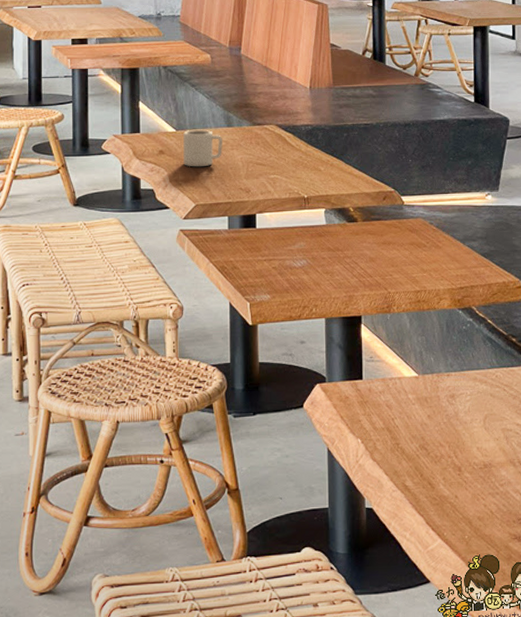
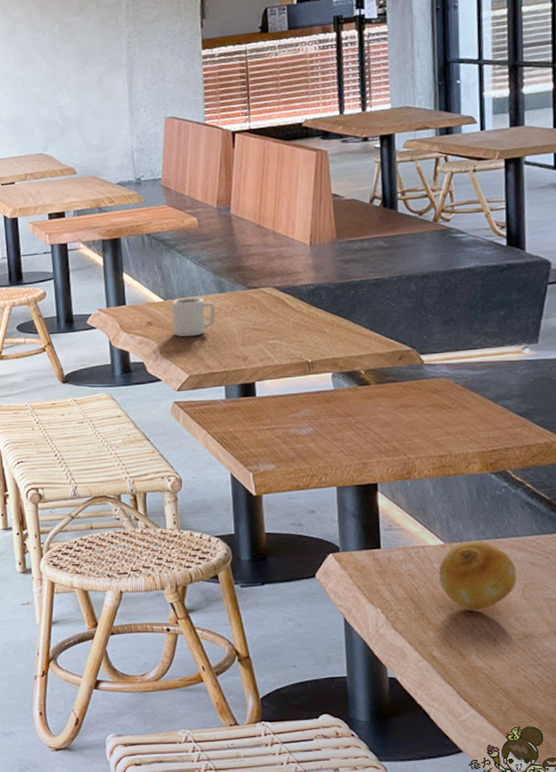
fruit: none [412,372,479,439] -> present [438,540,517,609]

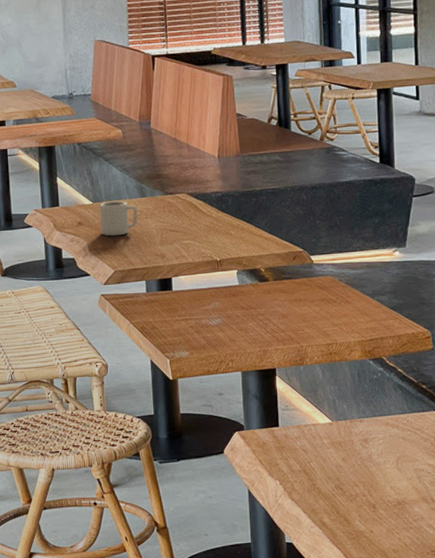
fruit: present [438,540,517,609] -> none [327,418,391,480]

